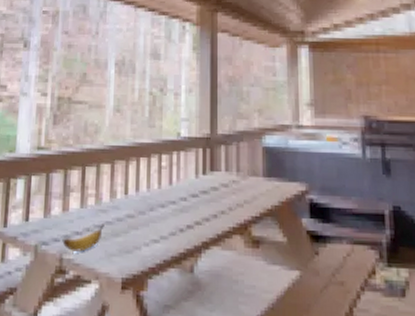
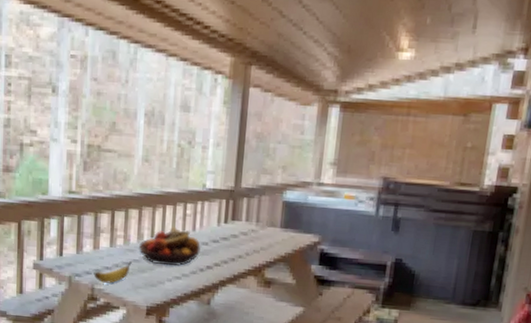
fruit bowl: none [112,180,179,226] -> present [139,226,201,266]

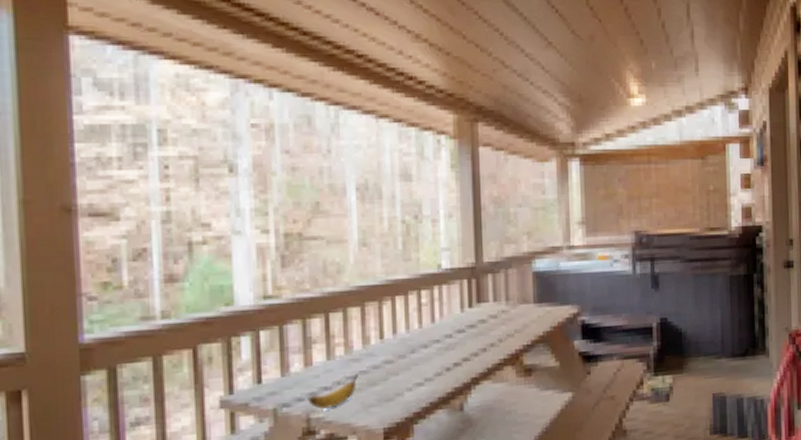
fruit bowl: present [139,226,201,266] -> none [365,320,444,372]

